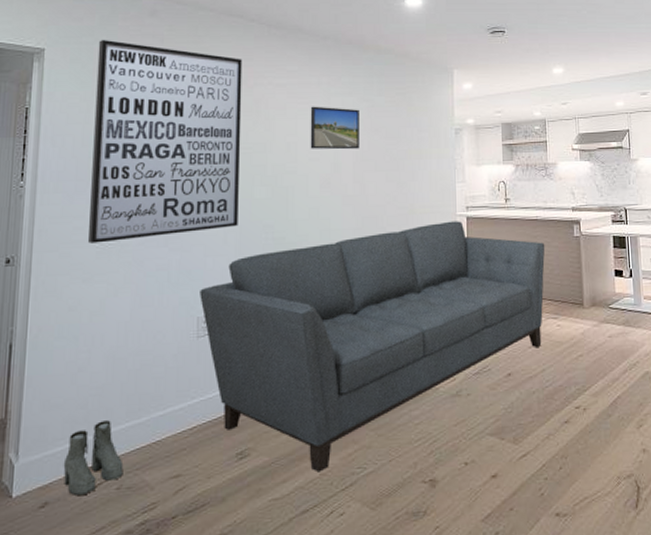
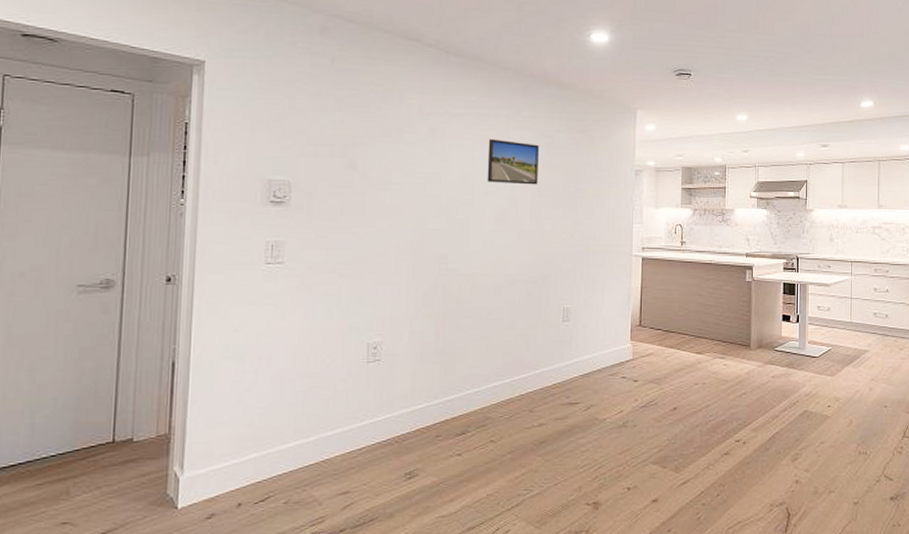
boots: present [63,420,124,496] -> none [230,439,292,509]
wall art: present [87,40,243,244] -> none [253,56,419,266]
sofa: present [200,221,545,473] -> none [370,261,717,493]

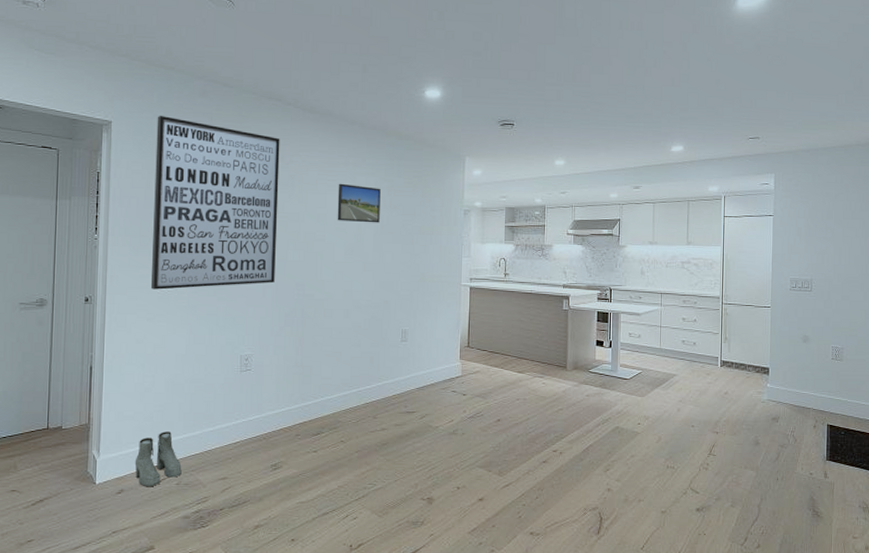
boots: none [230,439,292,509] -> present [134,431,182,487]
wall art: none [253,56,419,266] -> present [150,116,280,290]

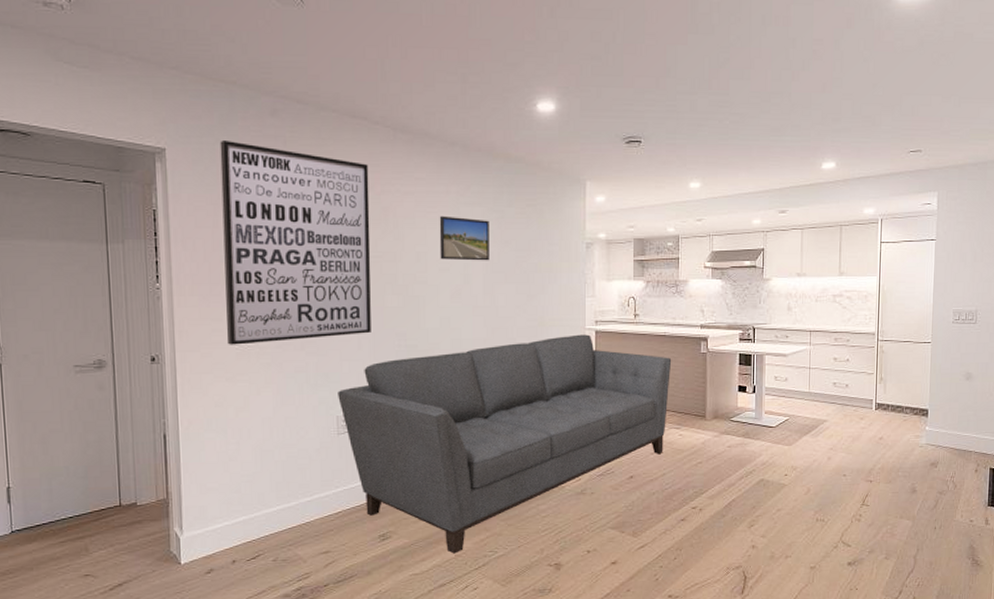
boots: present [134,431,182,487] -> none [223,503,278,565]
sofa: none [242,290,537,485] -> present [338,334,672,554]

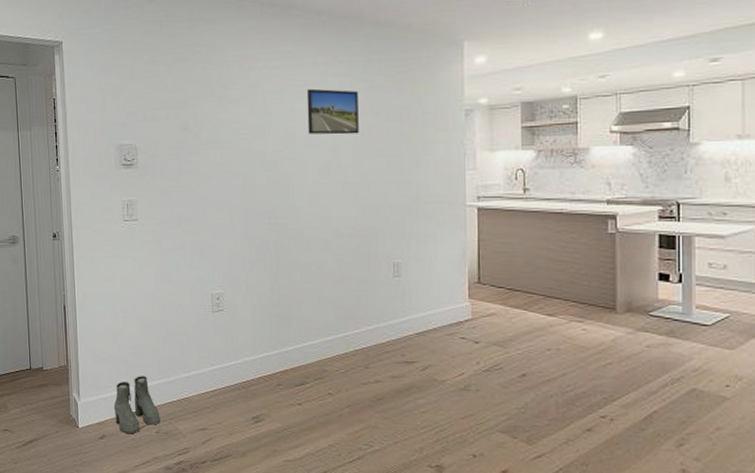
wall art: present [220,141,371,345] -> none [106,29,242,223]
boots: none [223,503,278,565] -> present [113,376,160,434]
sofa: present [338,334,672,554] -> none [212,212,571,444]

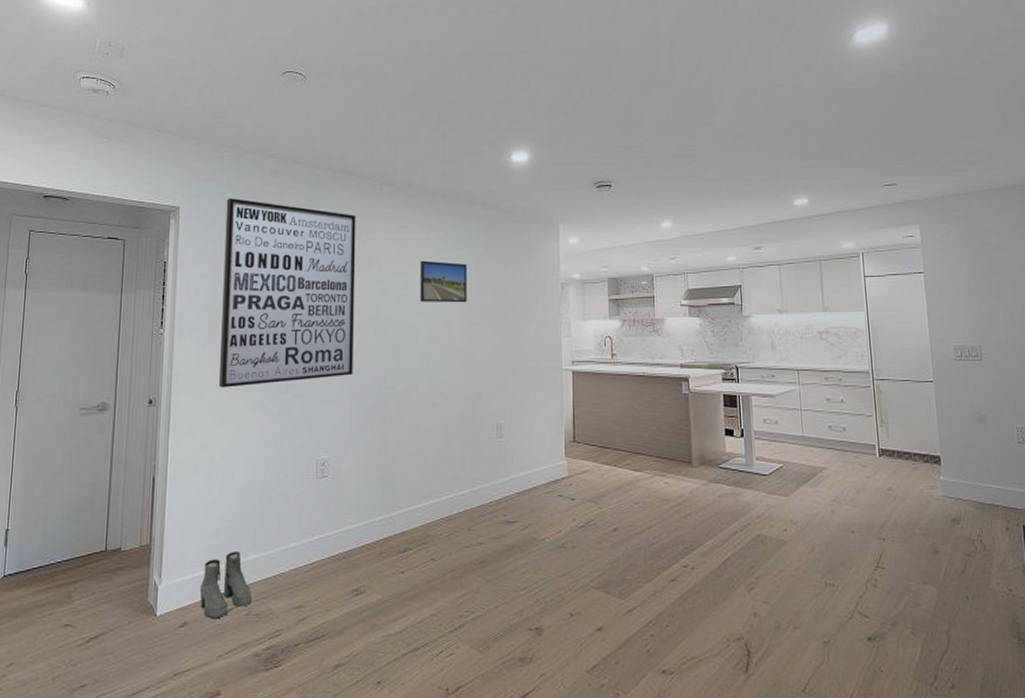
wall art: none [106,29,242,223] -> present [218,198,356,388]

